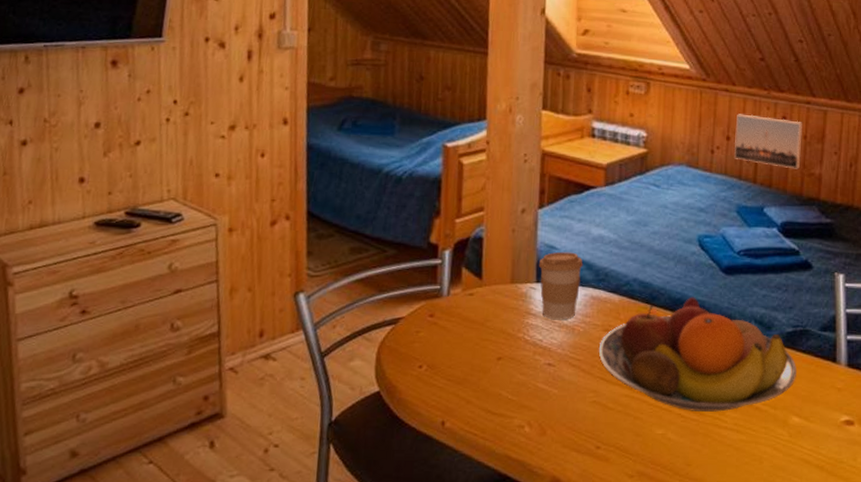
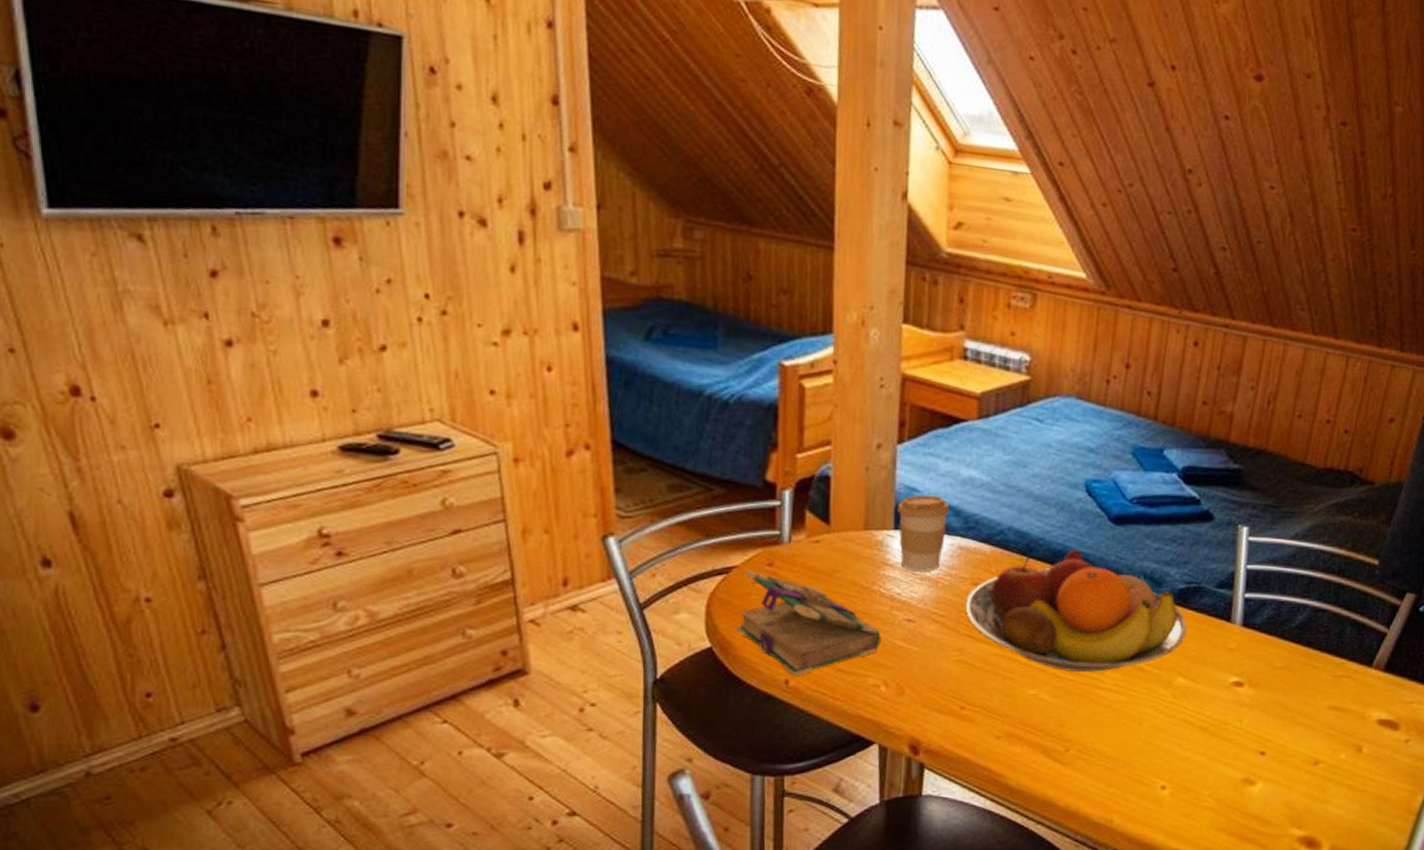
book: none [402,321,526,418] -> present [737,570,881,676]
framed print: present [734,114,803,169] -> none [1133,336,1218,406]

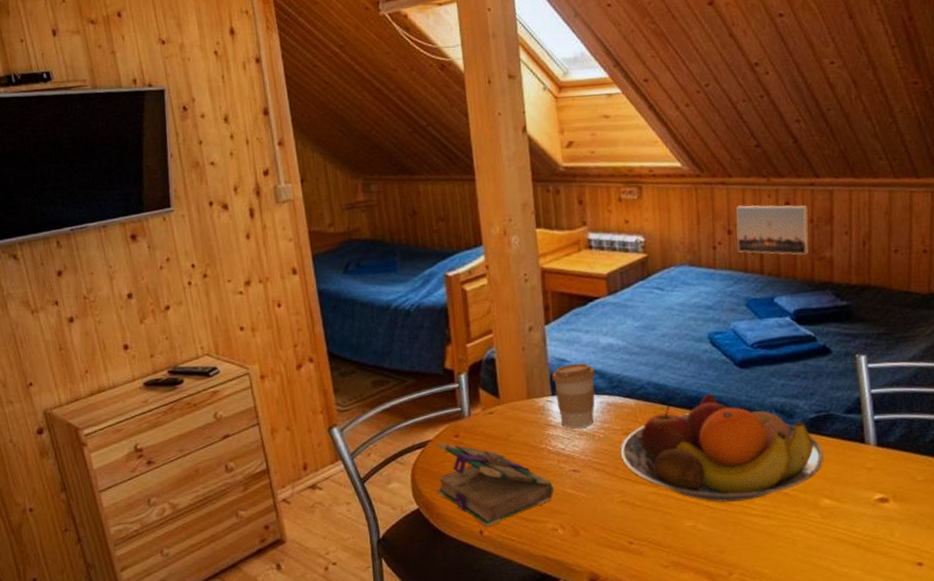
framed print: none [1133,336,1218,406] -> present [736,204,810,255]

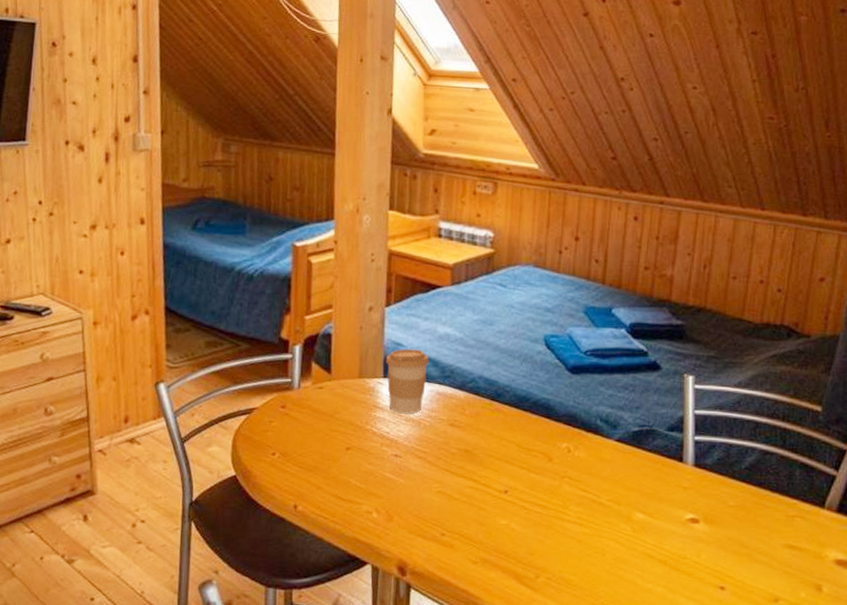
book: present [437,442,554,527] -> none [256,411,373,502]
fruit bowl: present [620,393,824,502] -> none [444,394,642,506]
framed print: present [736,204,810,255] -> none [582,214,656,271]

